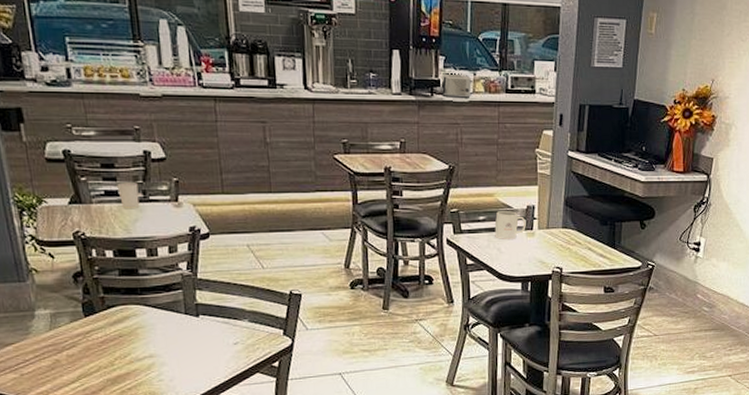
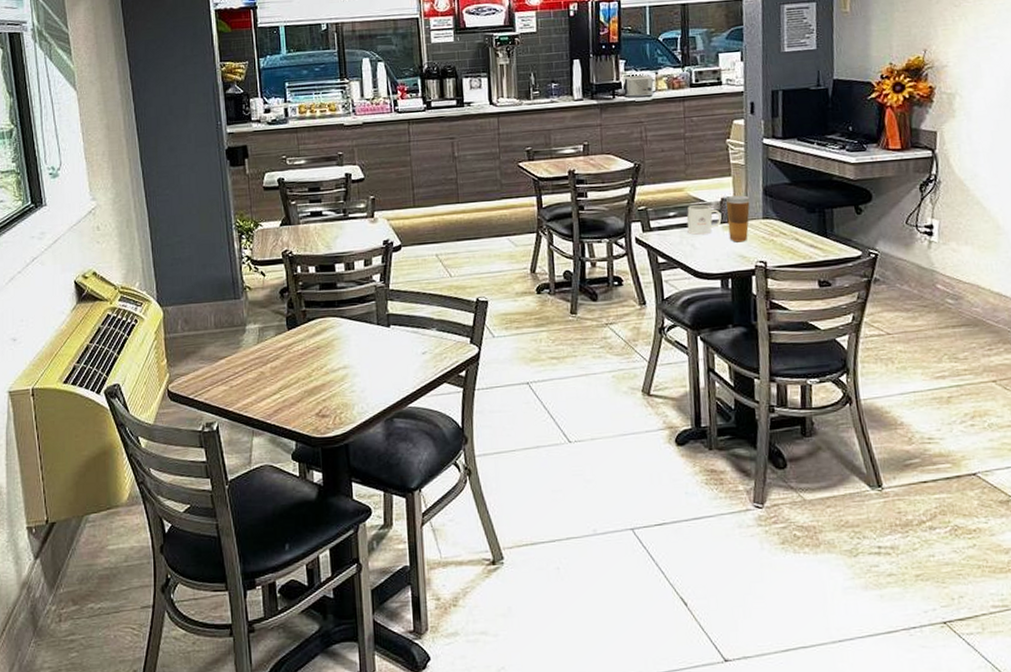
cup: present [117,182,143,209] -> none [321,202,344,228]
beverage cup: none [531,204,552,249] -> present [726,195,750,243]

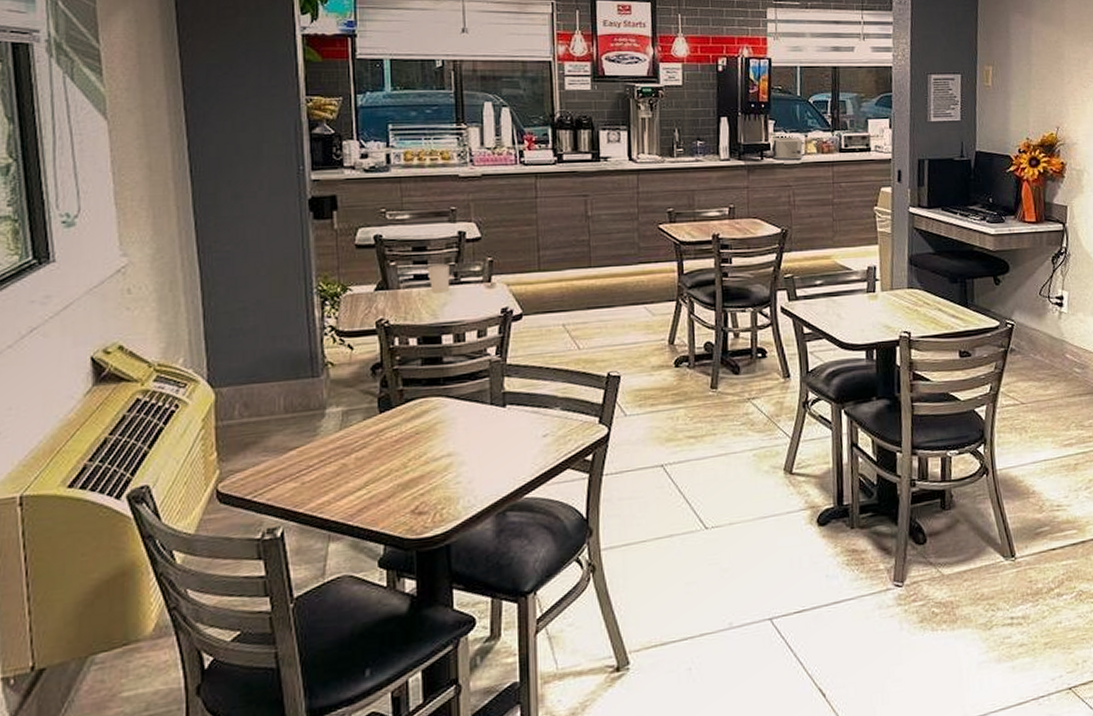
cup: none [321,202,344,228] -> present [428,264,455,293]
mug: present [686,205,722,236] -> none [833,273,868,305]
beverage cup: present [726,195,750,243] -> none [872,264,896,313]

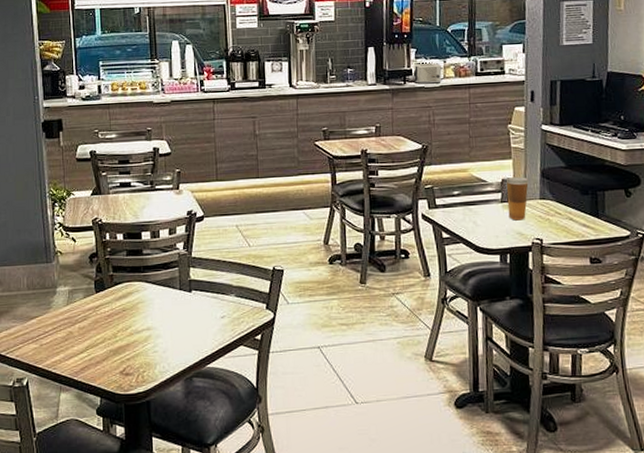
cup: present [428,264,455,293] -> none [130,175,151,198]
beverage cup: none [872,264,896,313] -> present [506,177,529,221]

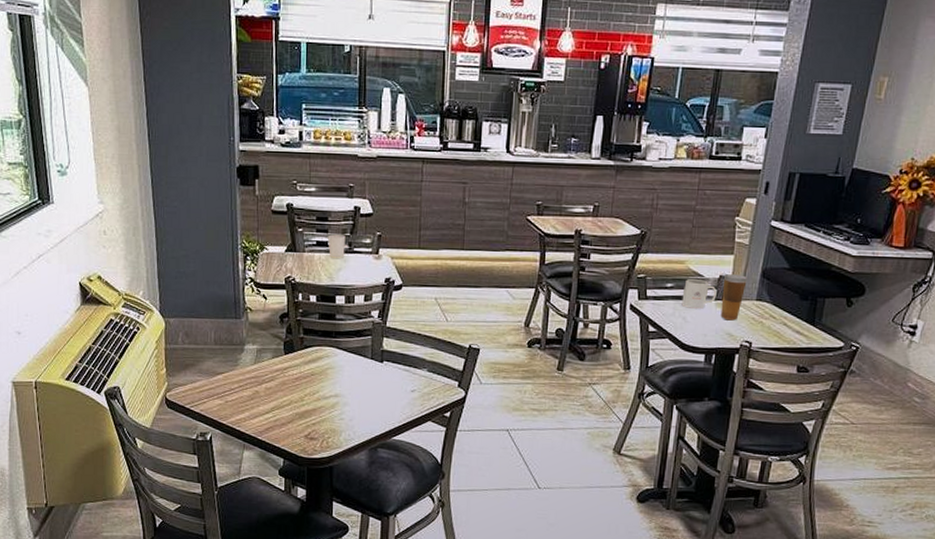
cup: none [130,175,151,198] -> present [328,234,349,259]
toaster: present [413,63,443,85] -> none [641,139,675,165]
mug: none [469,185,502,214] -> present [681,279,717,310]

